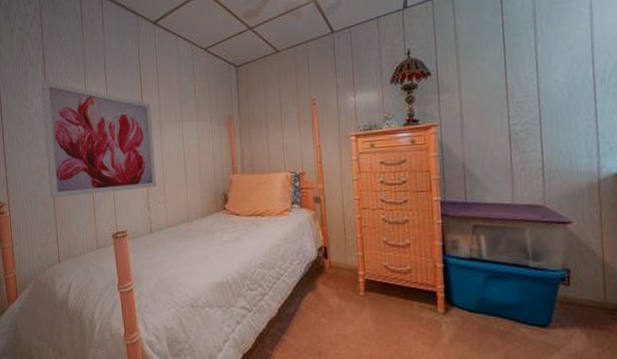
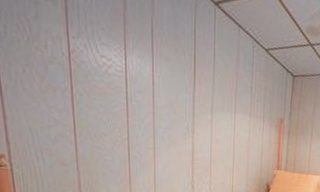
wall art: present [40,80,157,198] -> none [59,21,204,169]

